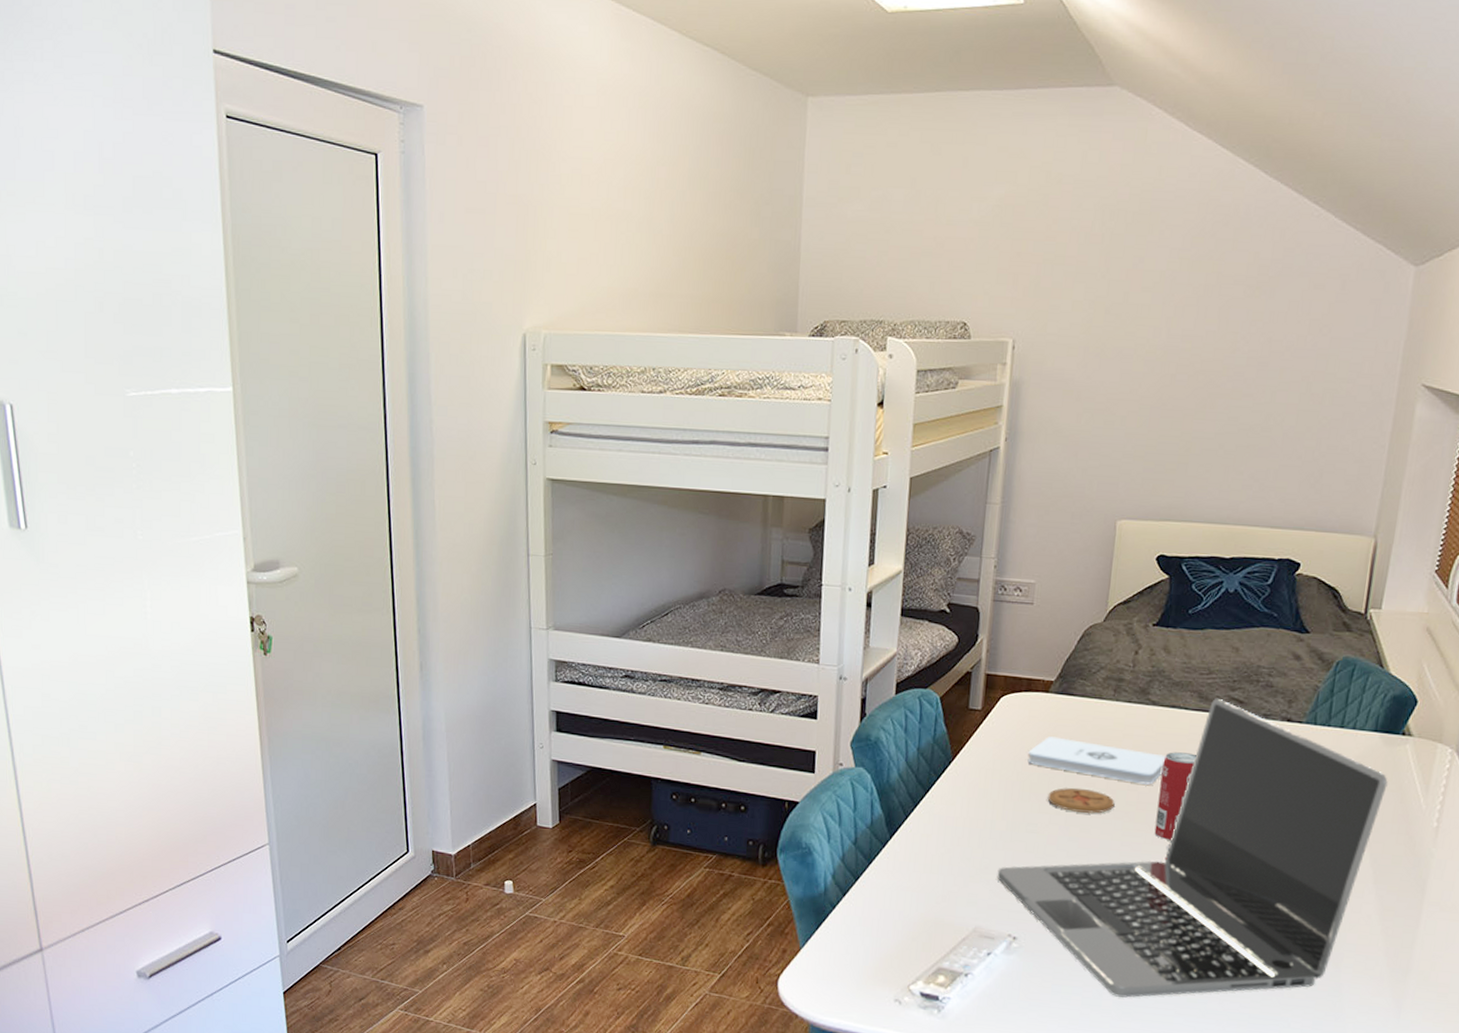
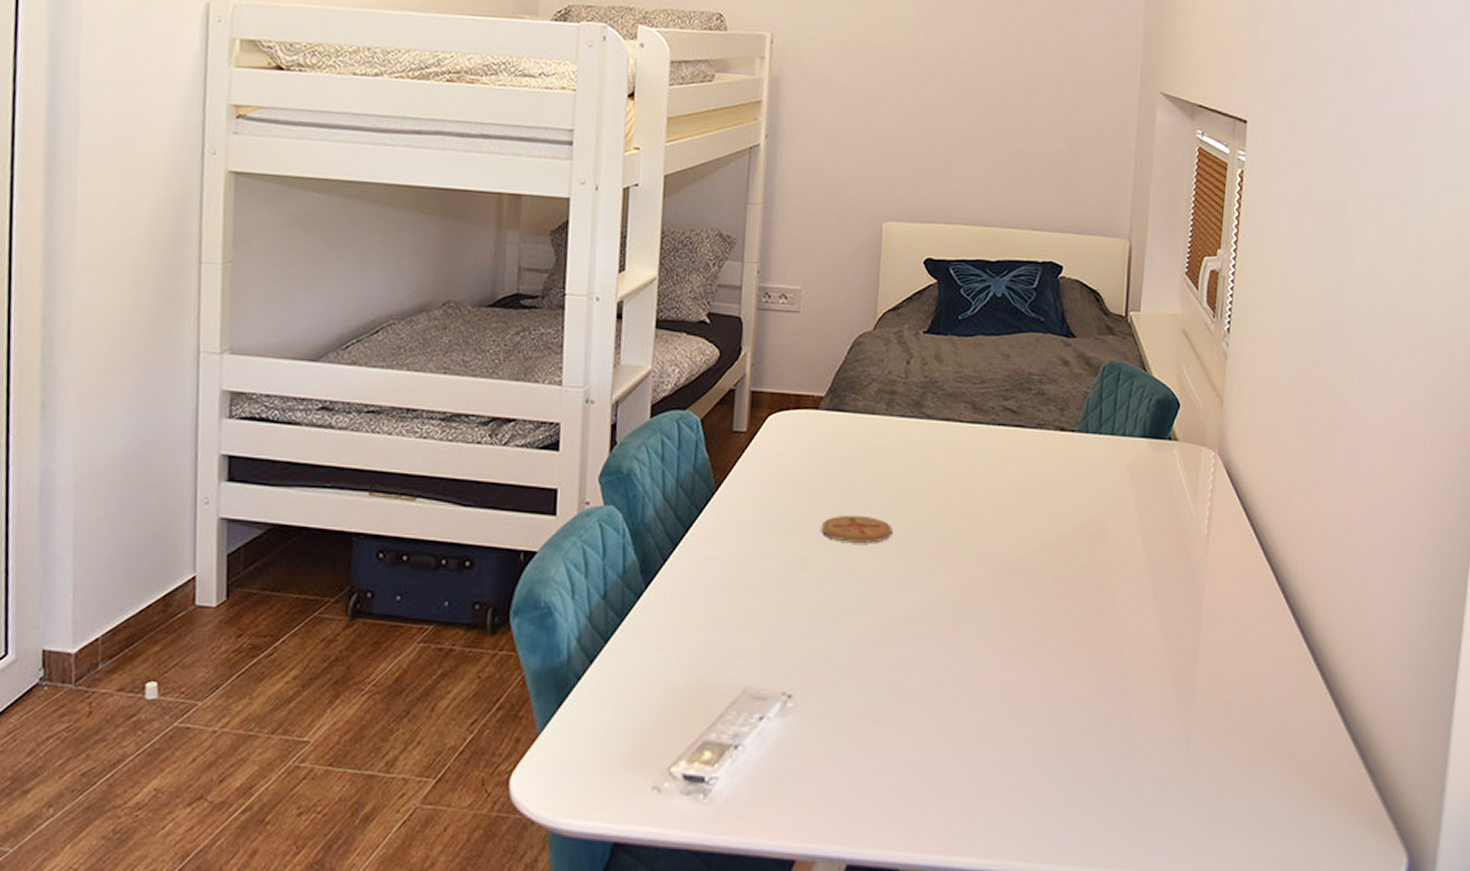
laptop: present [997,698,1388,998] -> none [768,408,1159,755]
notepad: present [1027,736,1166,785] -> none [798,458,943,507]
beverage can: present [1154,752,1196,841] -> none [935,469,974,568]

